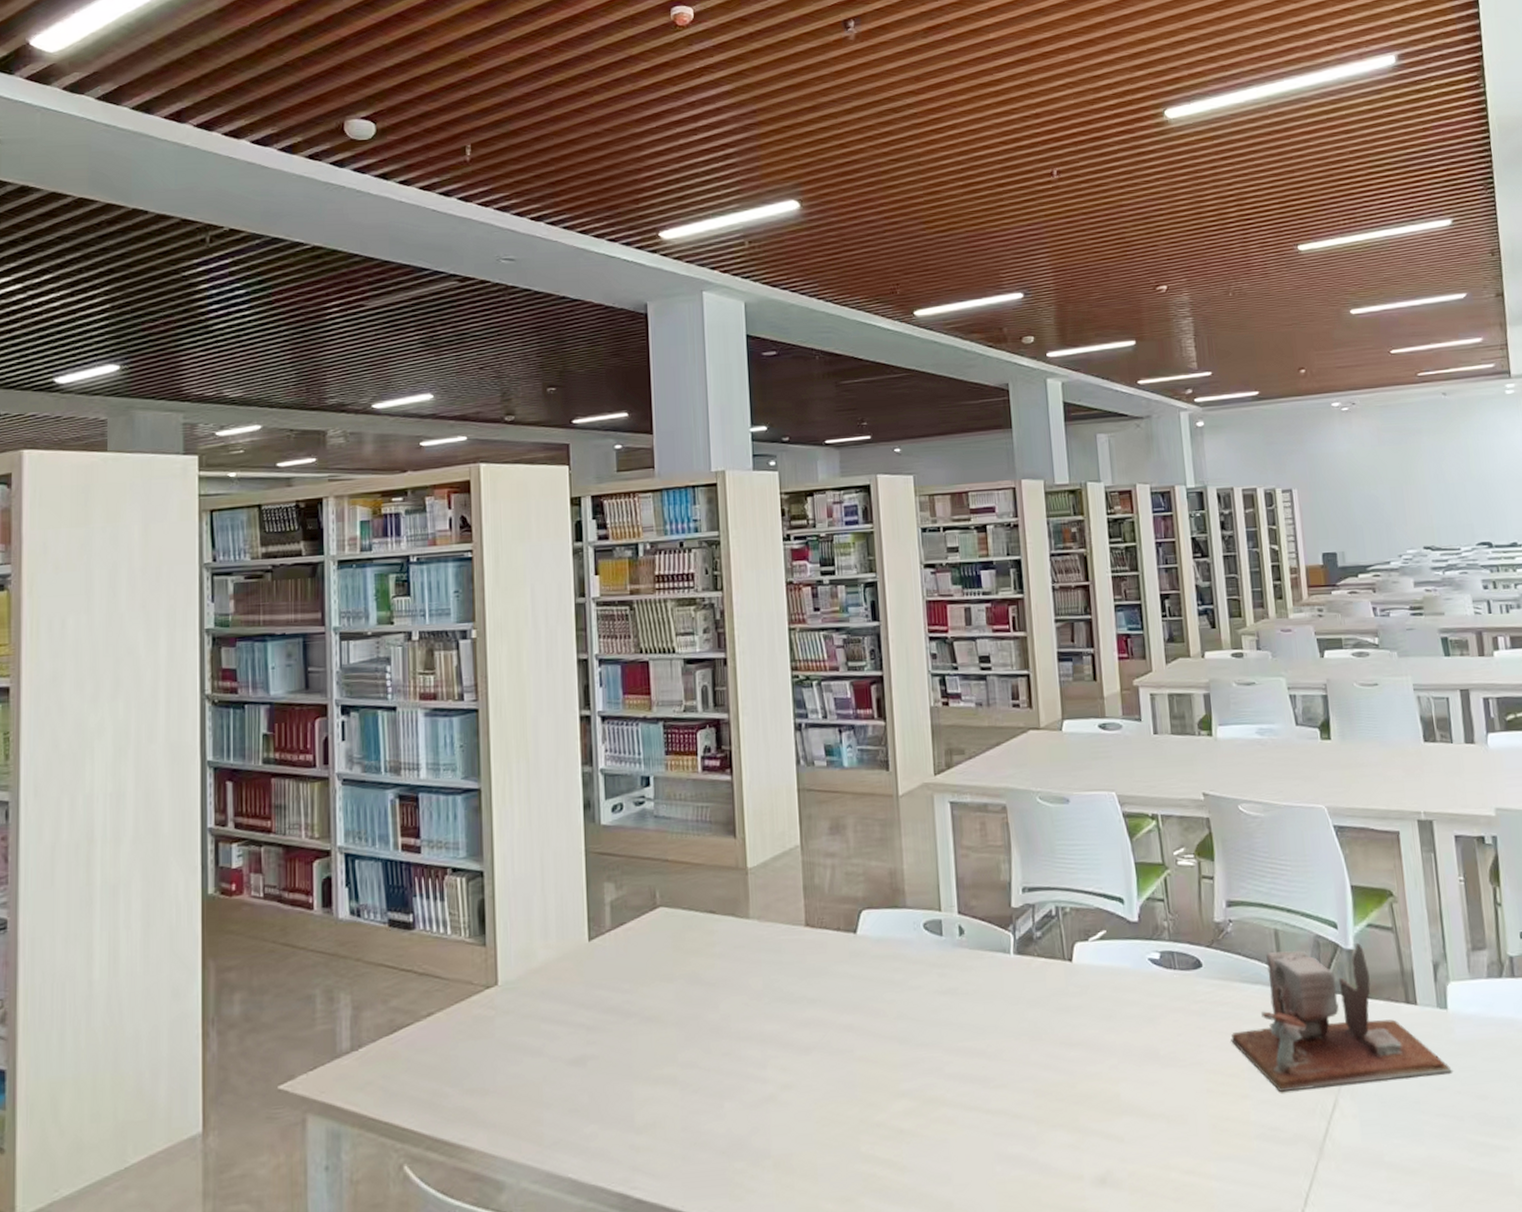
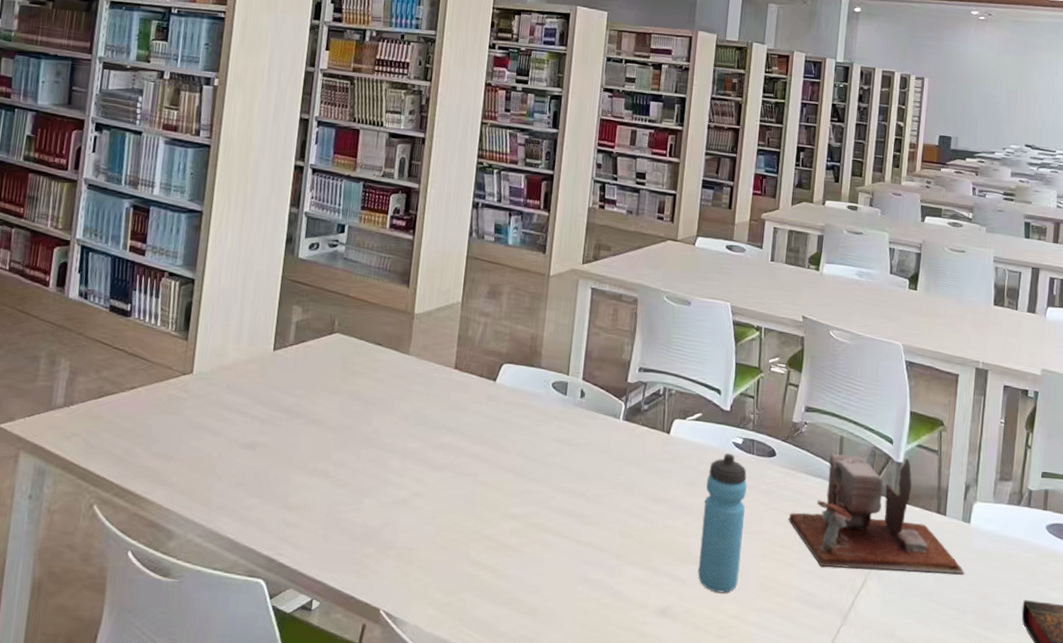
water bottle: none [1126,972,1186,1146] -> present [697,453,747,593]

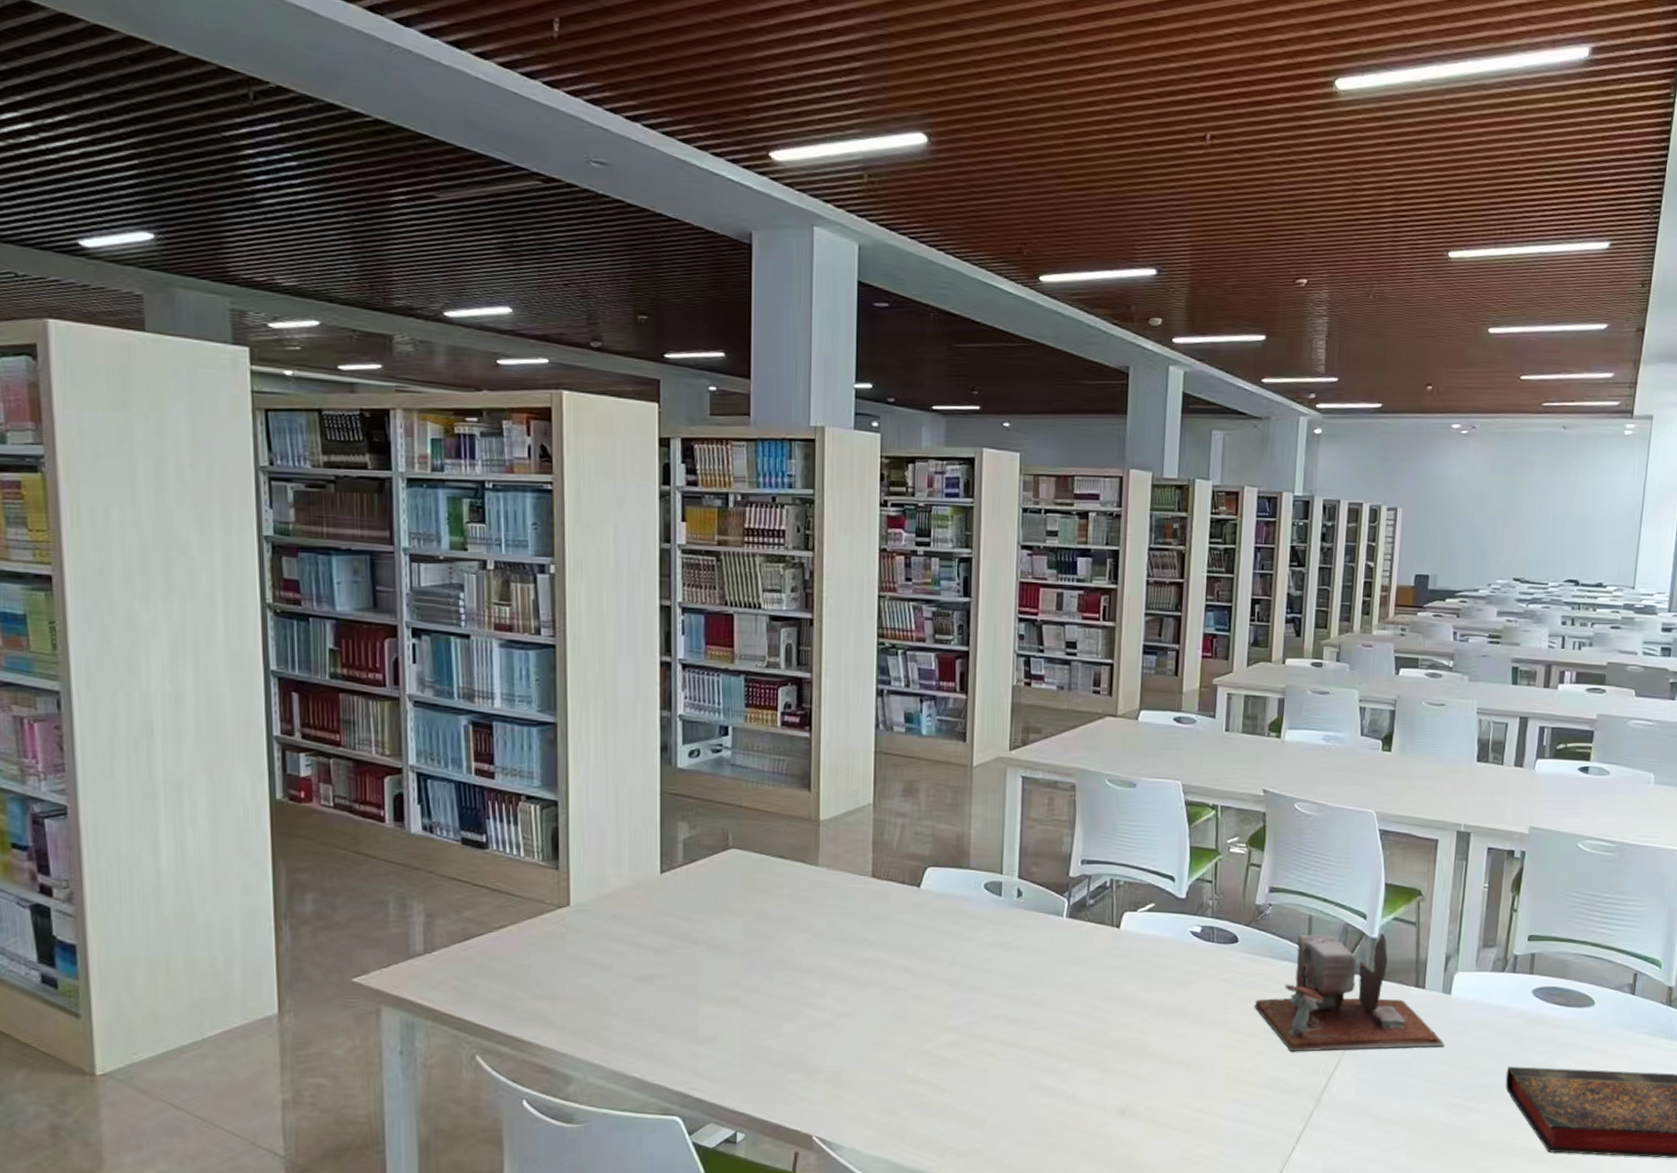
water bottle: present [697,453,747,593] -> none [1158,943,1208,1087]

